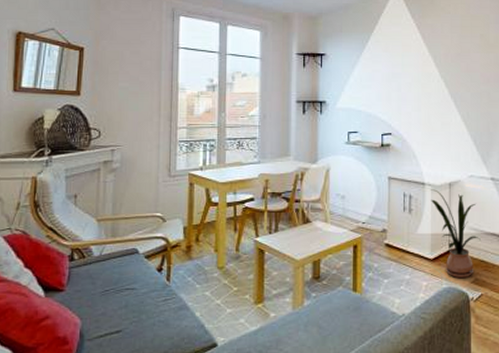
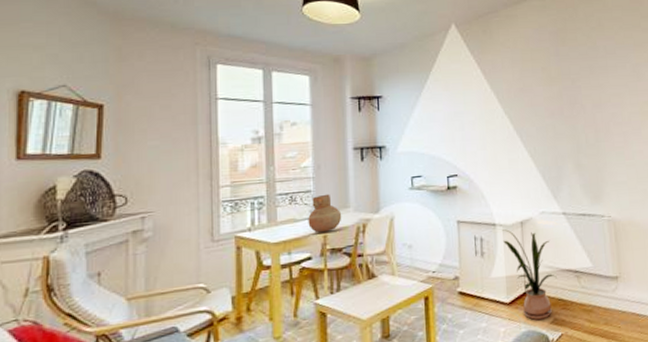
vase: none [252,142,283,177] -> present [308,194,342,233]

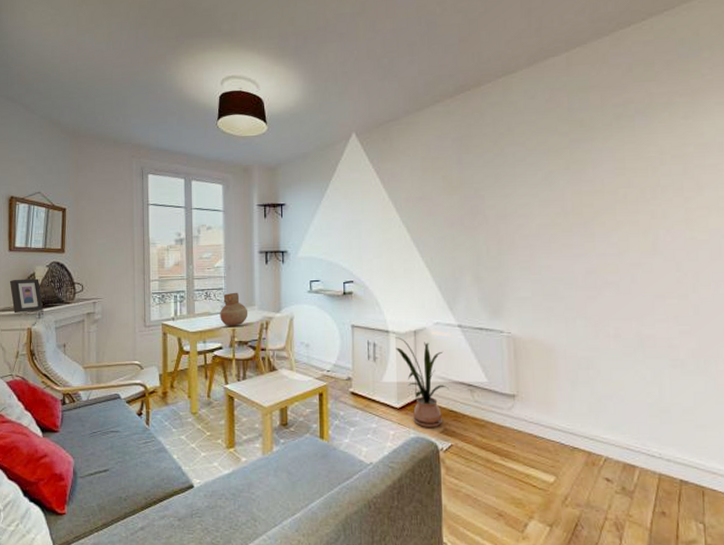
picture frame: none [15,192,67,240] -> present [9,278,43,314]

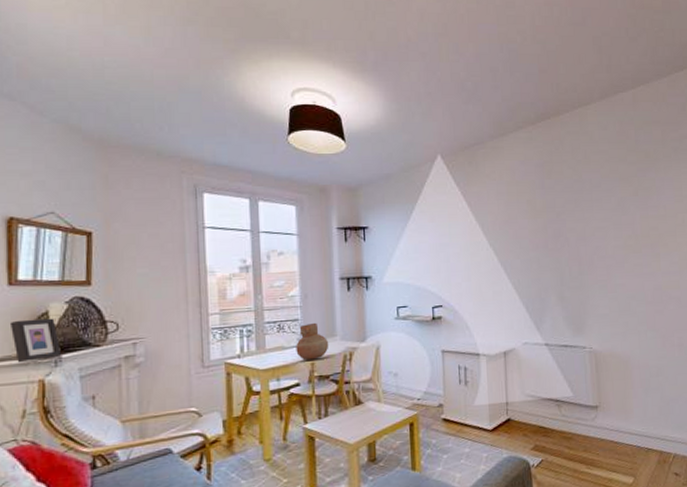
house plant: present [394,337,449,429] -> none [485,359,538,447]

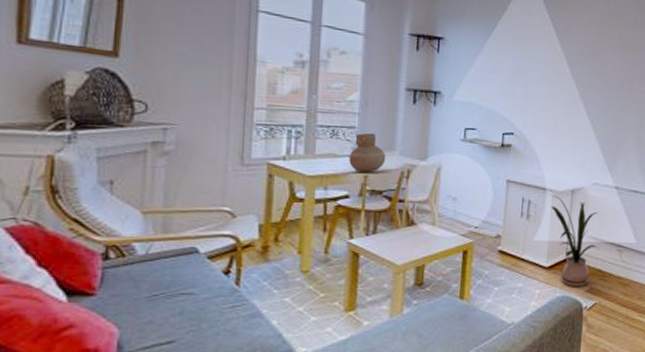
picture frame: present [9,318,61,363] -> none [15,84,76,134]
house plant: none [485,359,538,447] -> present [551,195,599,288]

